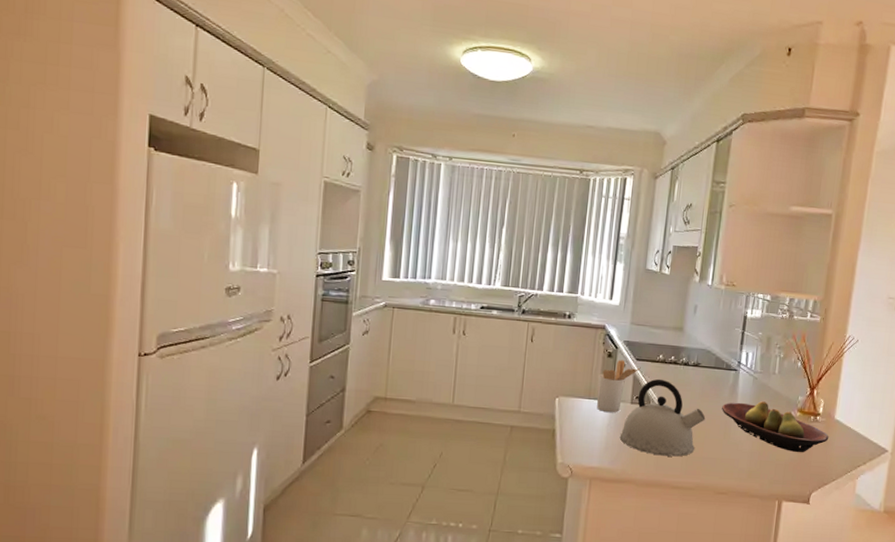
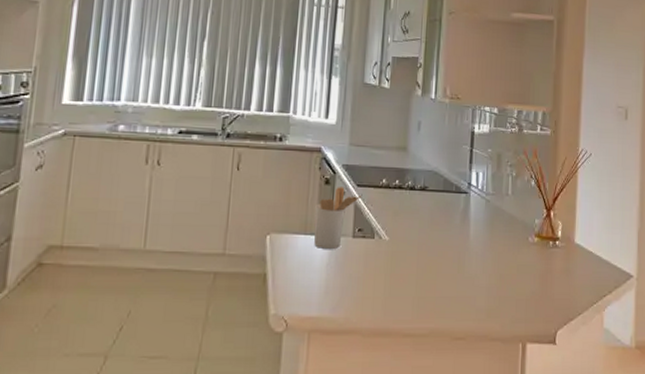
kettle: present [619,378,706,457] -> none [341,206,437,298]
fruit bowl: present [722,401,829,452] -> none [454,227,570,283]

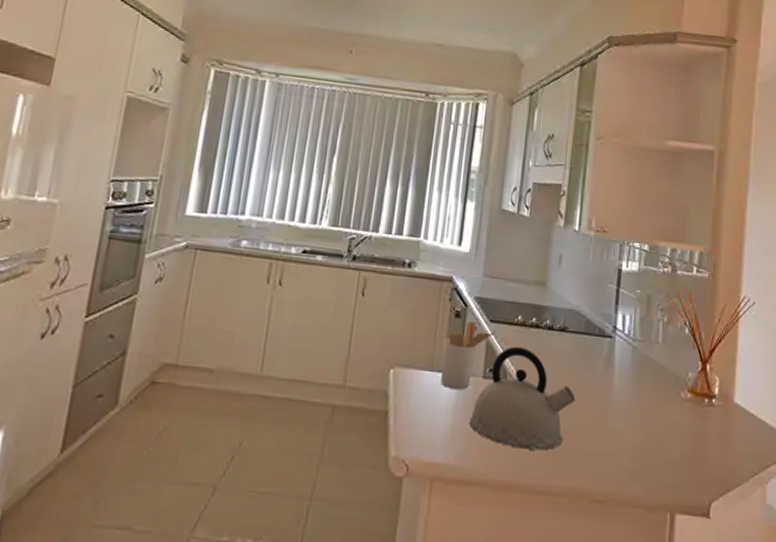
kettle: none [341,206,437,298] -> present [469,346,576,451]

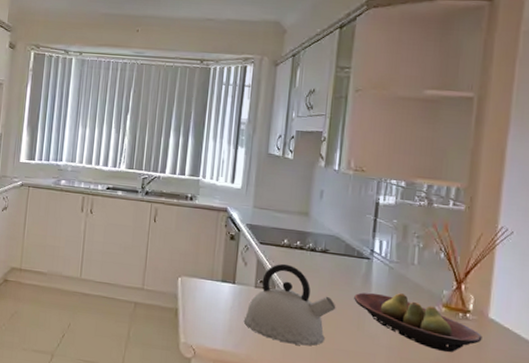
utensil holder: present [440,321,494,391] -> none [219,243,263,296]
fruit bowl: none [595,378,729,447] -> present [354,292,483,352]

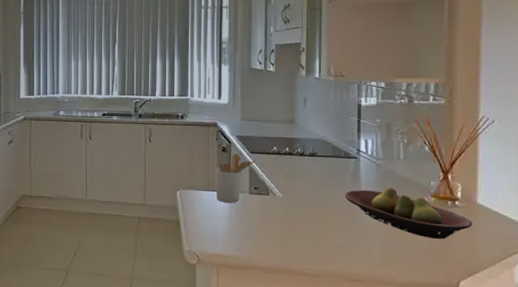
utensil holder: none [219,243,263,296] -> present [215,154,255,204]
kettle: present [243,263,336,346] -> none [242,169,329,244]

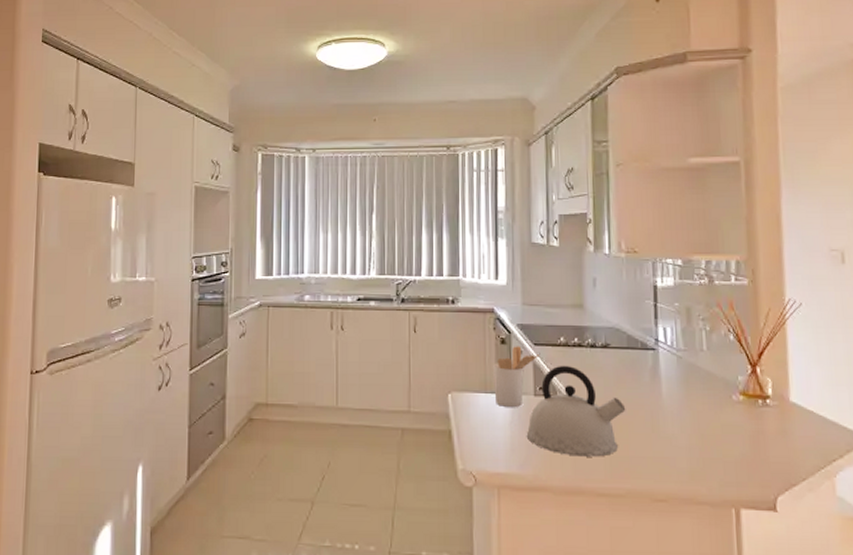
kettle: none [242,169,329,244] -> present [526,365,626,457]
fruit bowl: present [345,188,473,239] -> none [644,385,787,445]

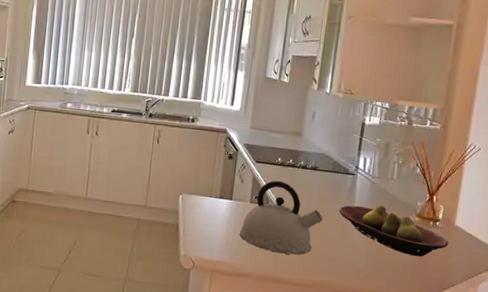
utensil holder: present [493,346,539,408] -> none [217,161,259,211]
fruit bowl: none [644,385,787,445] -> present [339,205,449,257]

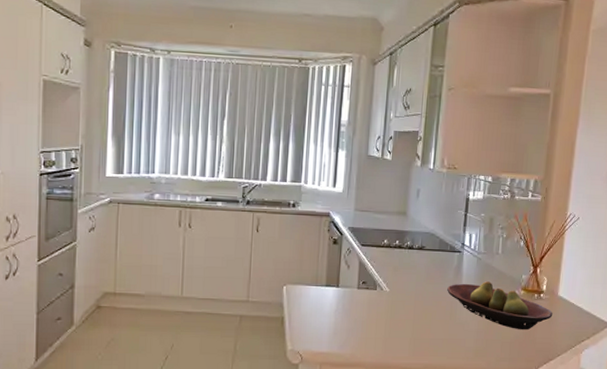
kettle: present [239,180,323,255] -> none [347,263,432,339]

